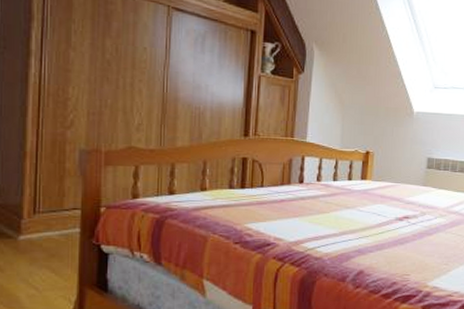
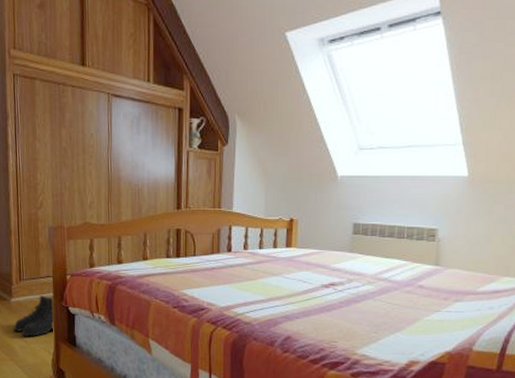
boots: none [18,231,82,282] -> present [12,295,55,337]

